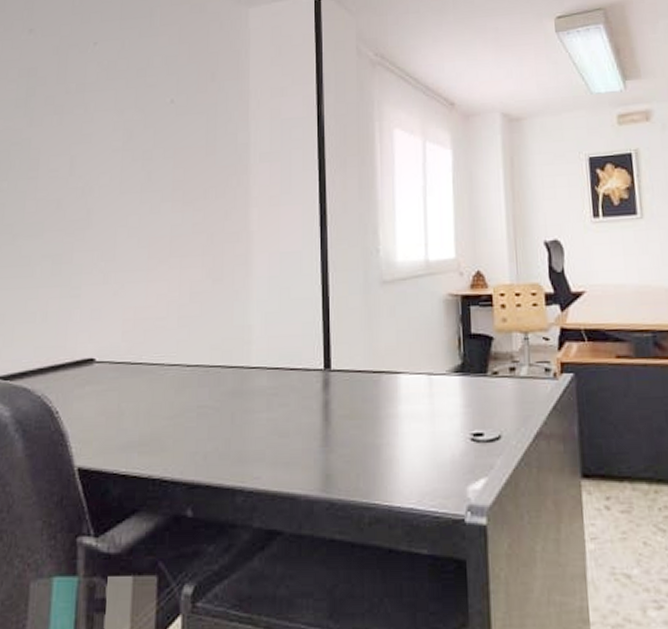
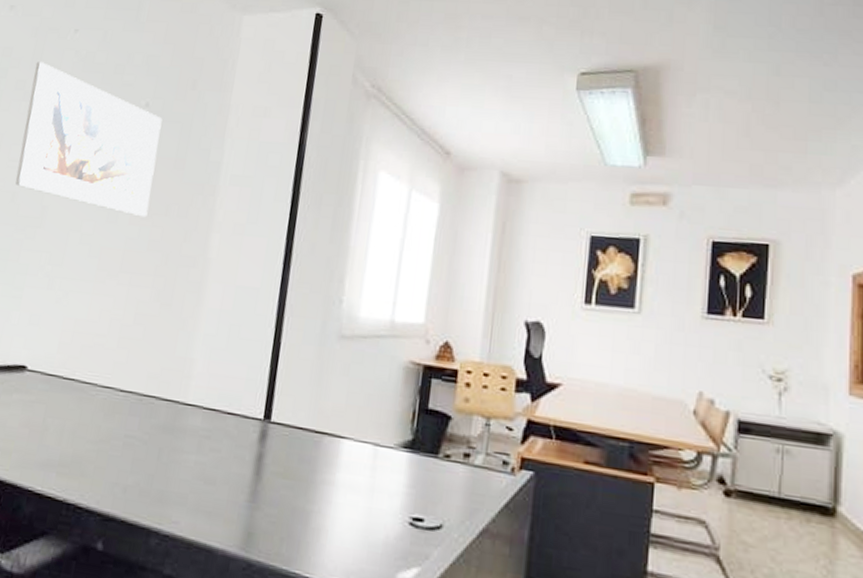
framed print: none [58,77,189,204] -> present [15,62,163,218]

